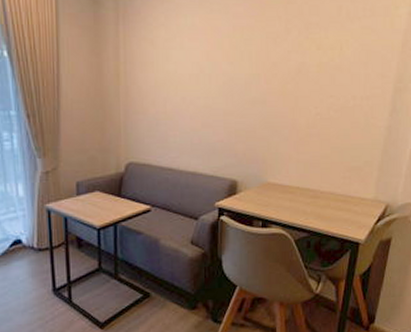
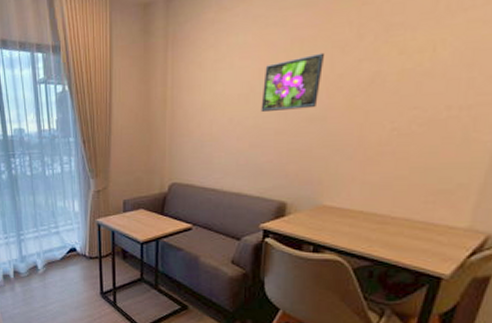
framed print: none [210,41,262,94] -> present [261,52,325,113]

